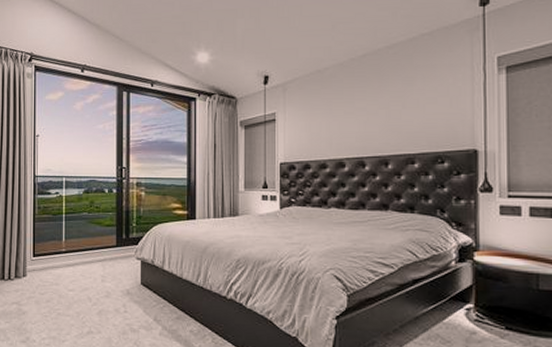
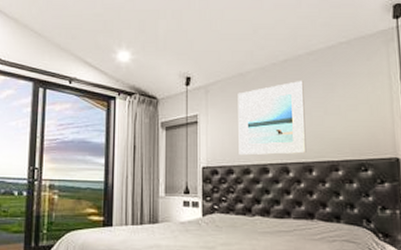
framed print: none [315,75,383,151] -> present [238,81,307,156]

